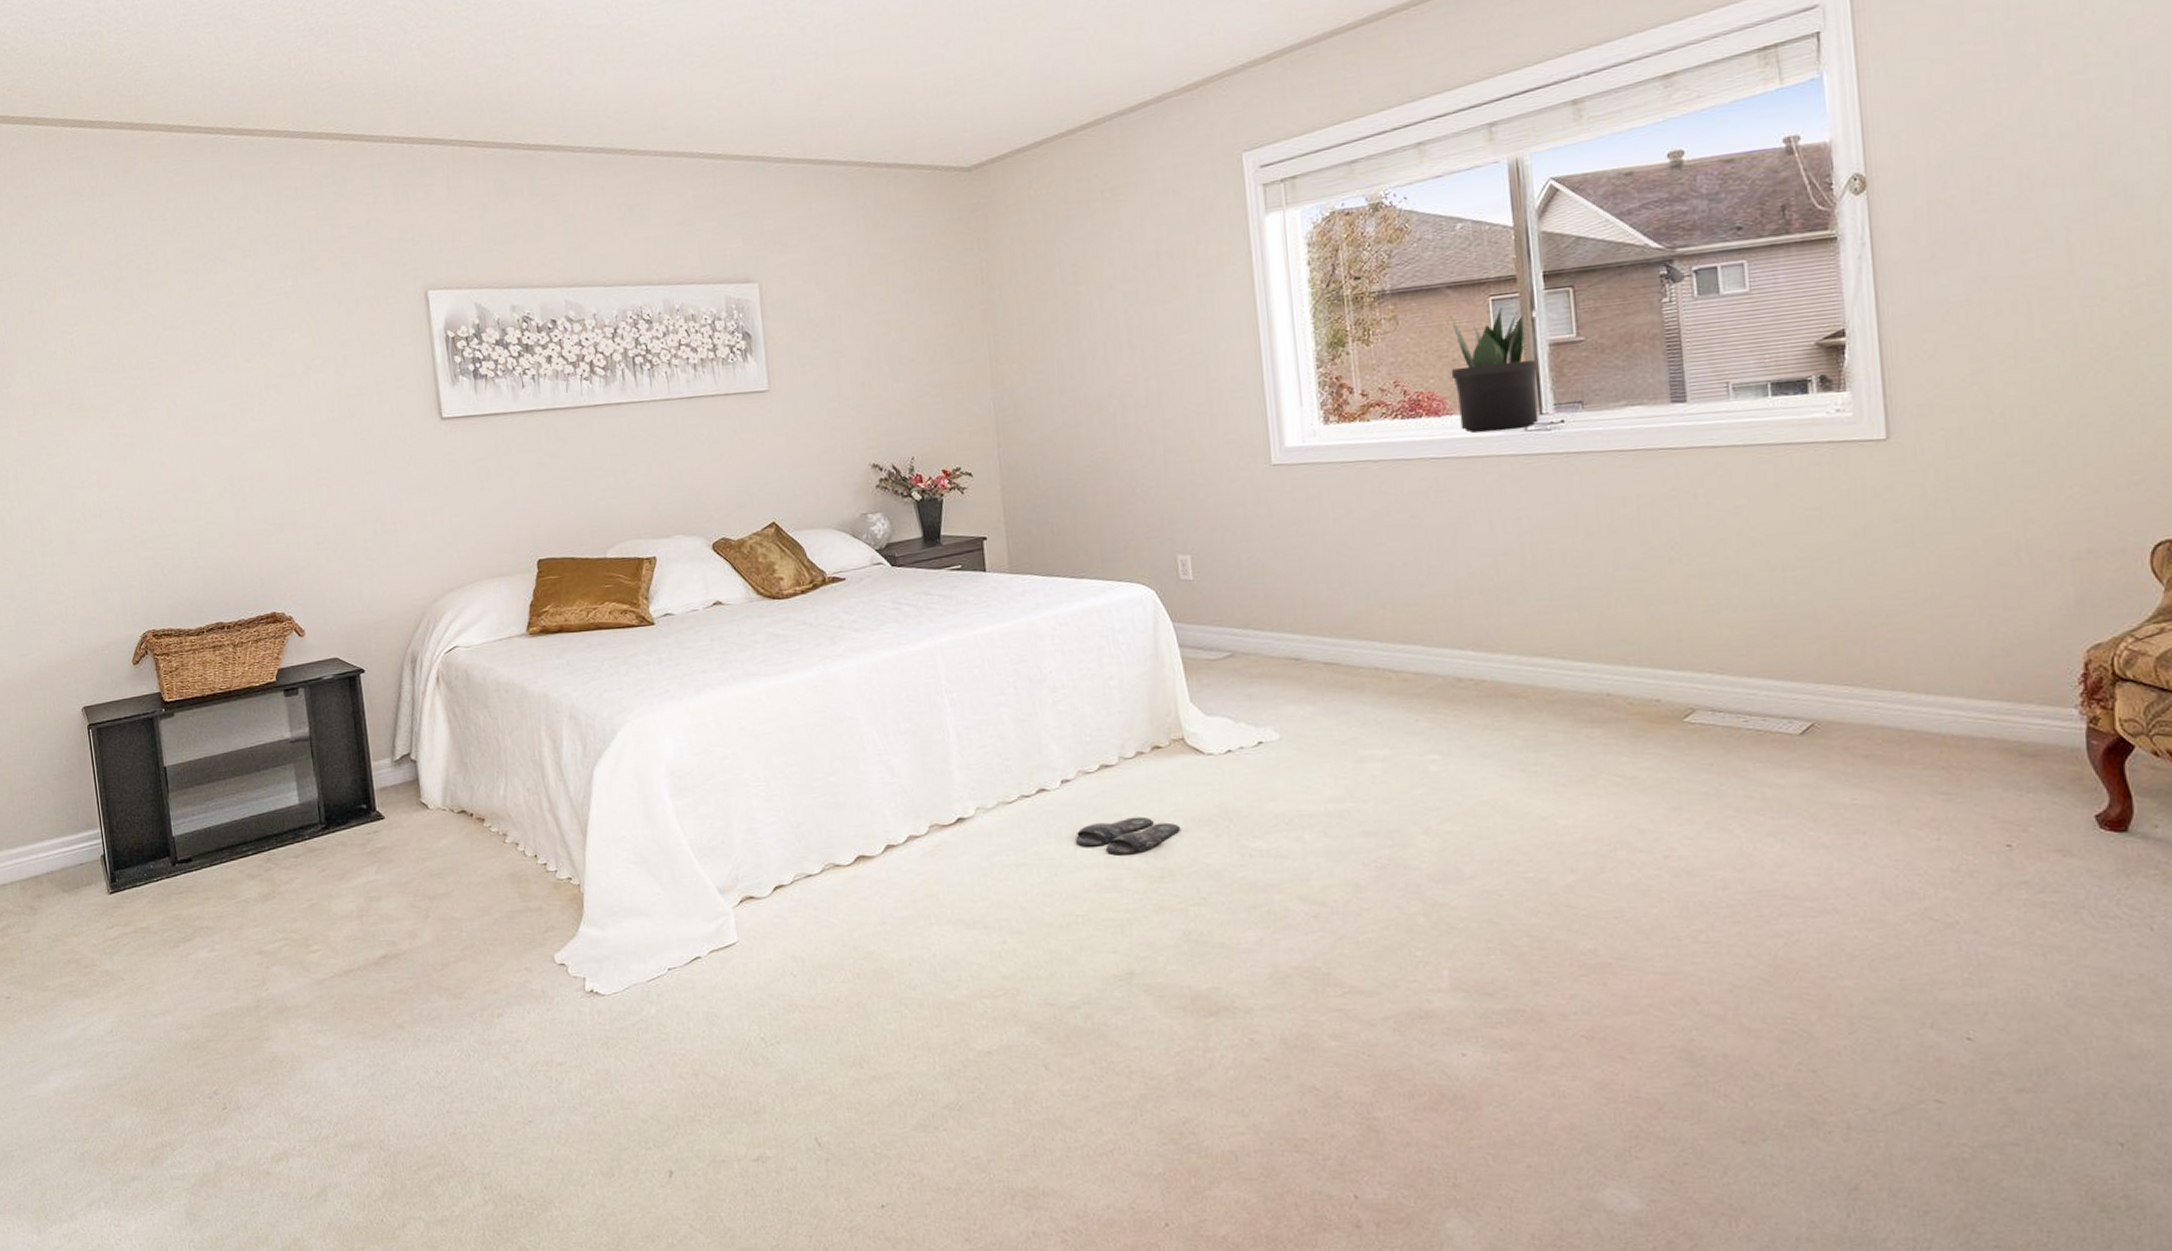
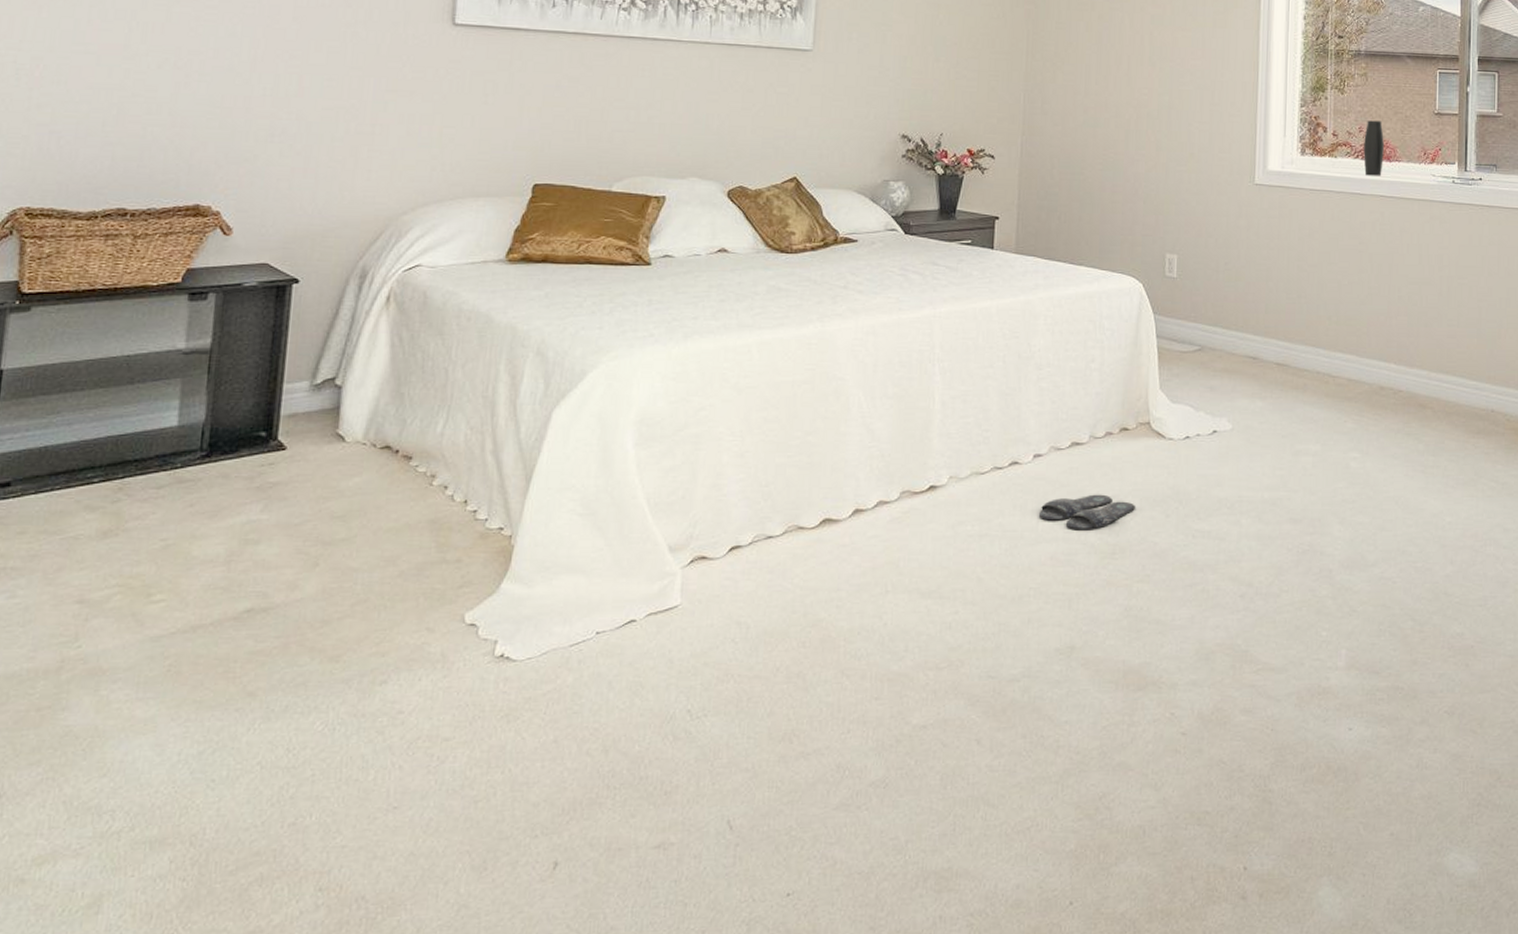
vase: none [1401,370,1431,437] -> present [1363,120,1384,176]
planter: present [1449,308,1539,434] -> none [1403,80,1468,181]

